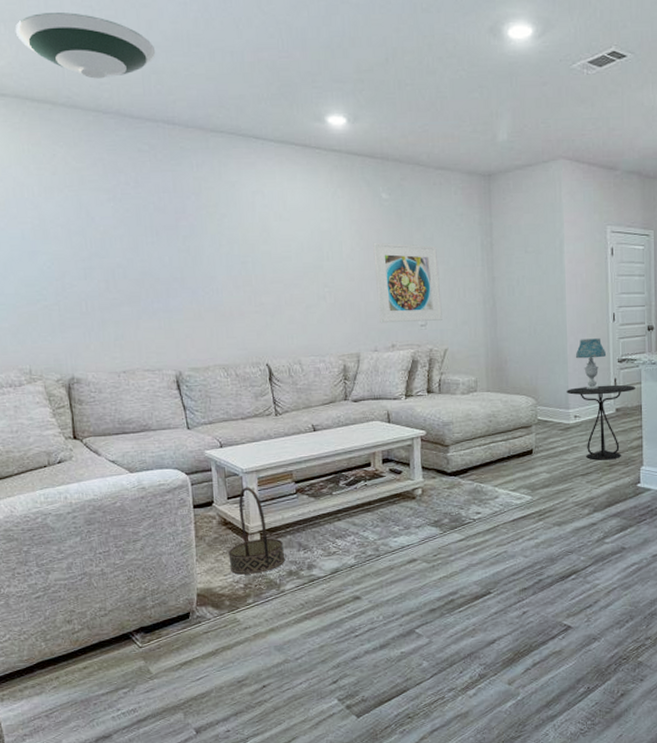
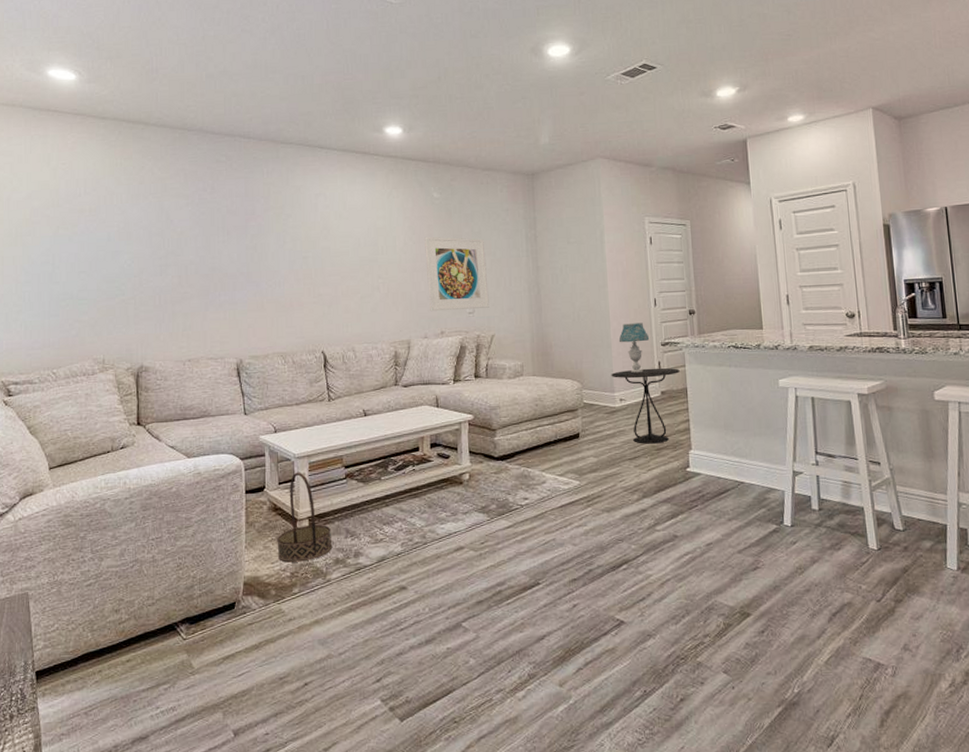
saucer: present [15,12,156,79] -> none [119,49,237,102]

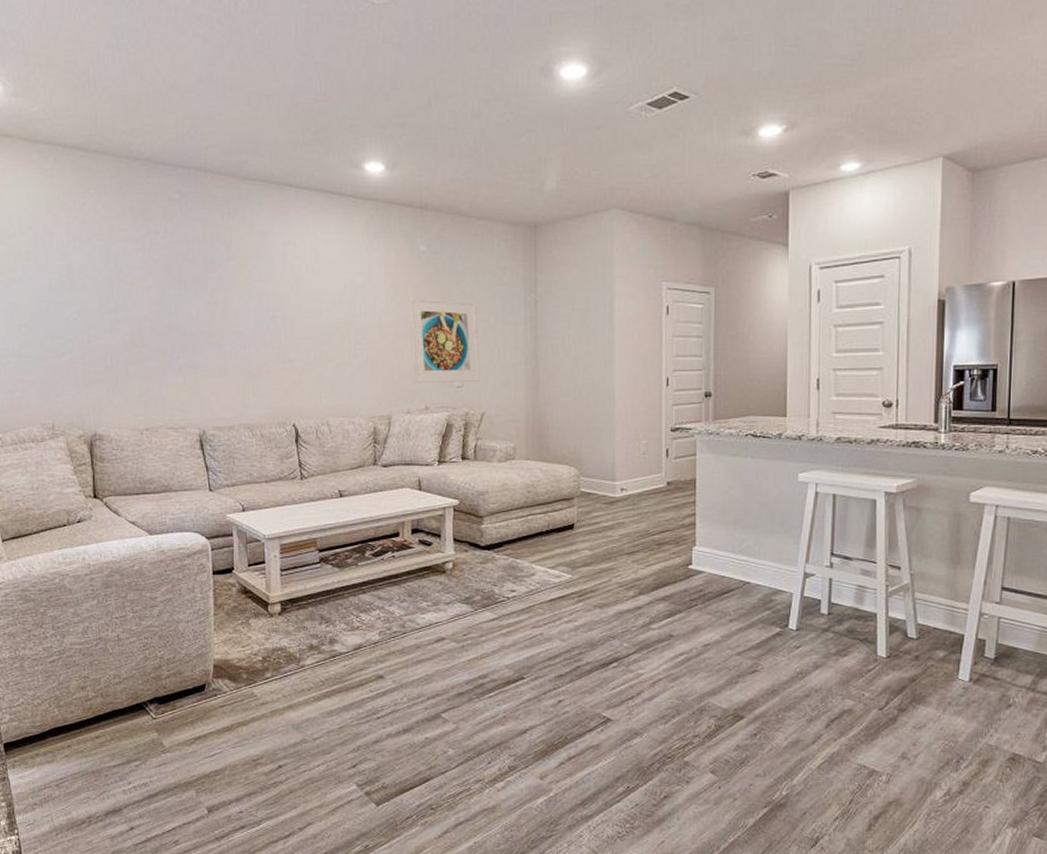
basket: present [277,472,333,563] -> none [247,554,306,647]
side table: present [611,367,680,444] -> none [613,456,689,538]
table lamp: present [618,323,650,373] -> none [623,404,659,460]

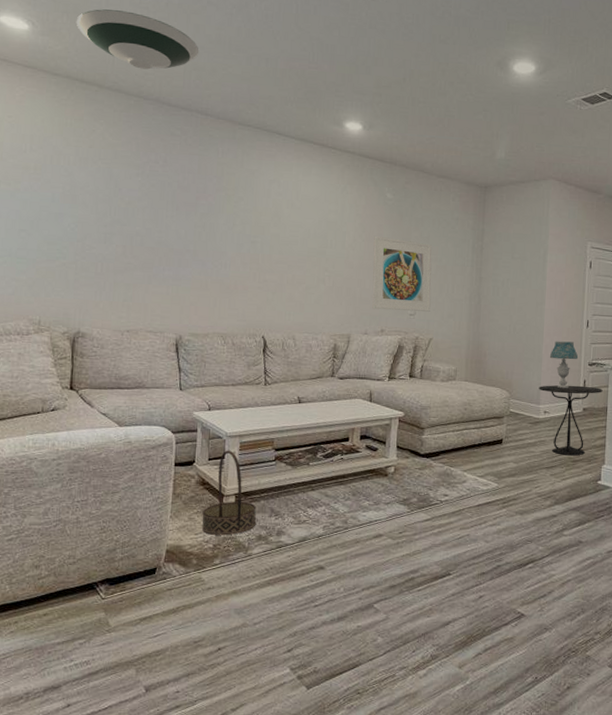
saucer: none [50,56,190,124] -> present [76,9,199,70]
basket: none [247,554,306,647] -> present [202,450,257,536]
side table: none [613,456,689,538] -> present [538,385,603,456]
table lamp: none [623,404,659,460] -> present [549,341,579,388]

